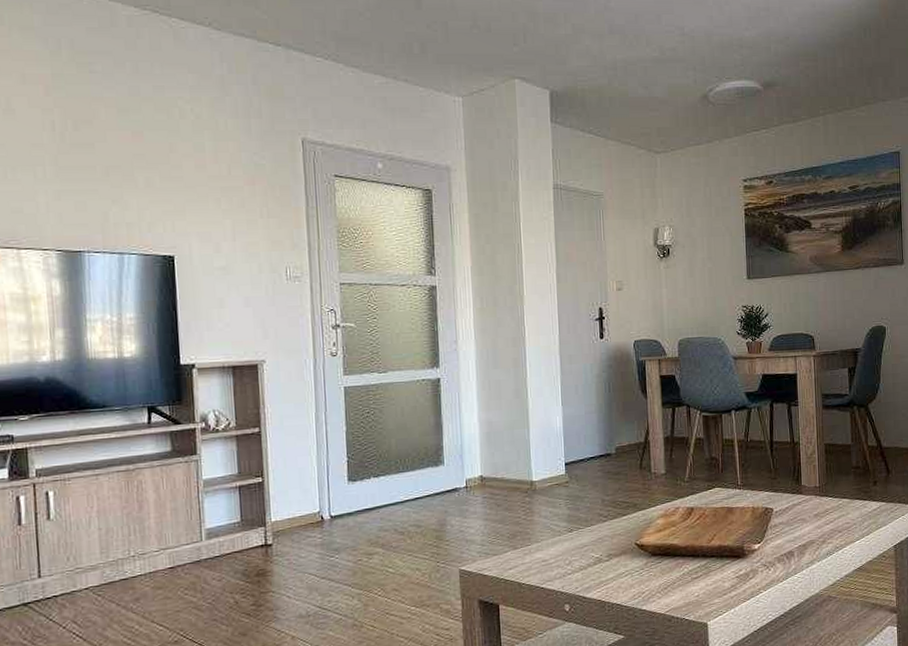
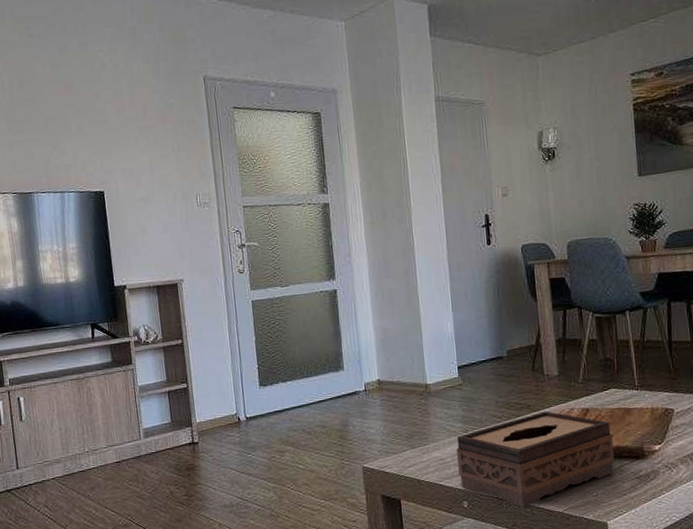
tissue box: none [560,510,716,609] -> present [456,411,614,507]

